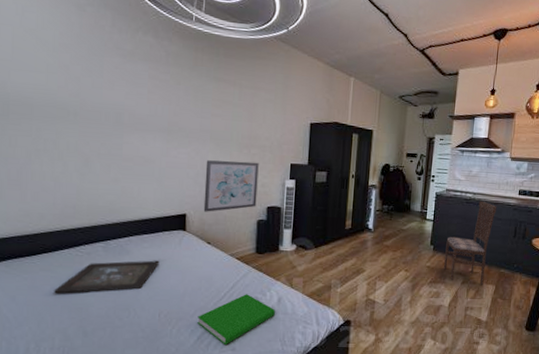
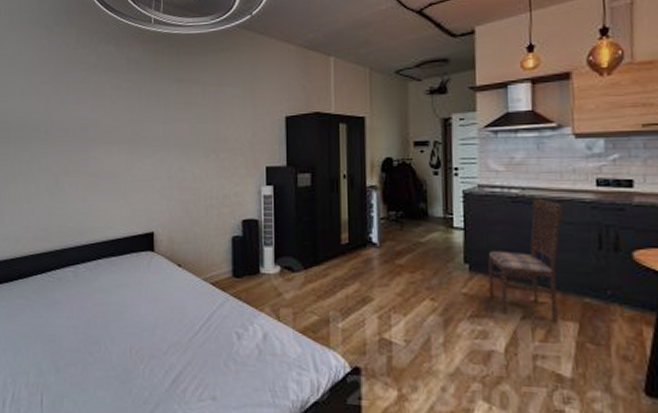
tray: present [53,260,160,294] -> none [27,286,129,324]
book: present [197,294,275,345] -> none [171,328,261,392]
wall art: present [203,160,259,212] -> none [172,168,230,229]

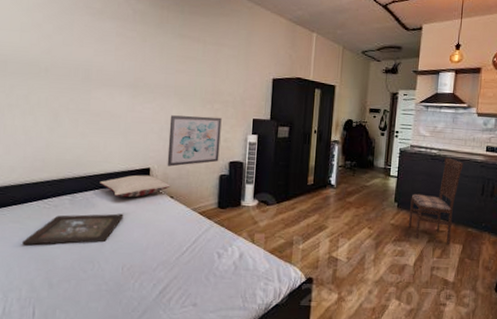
tray: none [27,286,129,324] -> present [21,213,124,246]
pillow: none [102,240,177,268] -> present [100,175,171,198]
wall art: none [172,168,230,229] -> present [167,115,222,167]

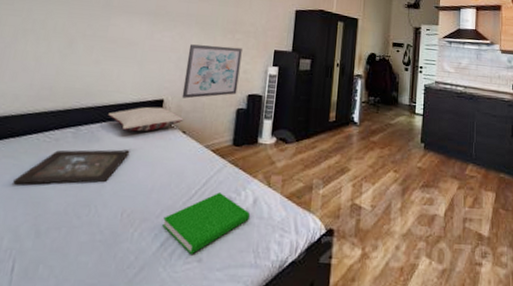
book: none [159,249,237,300] -> present [162,192,250,254]
dining chair: present [409,157,463,245] -> none [437,95,490,193]

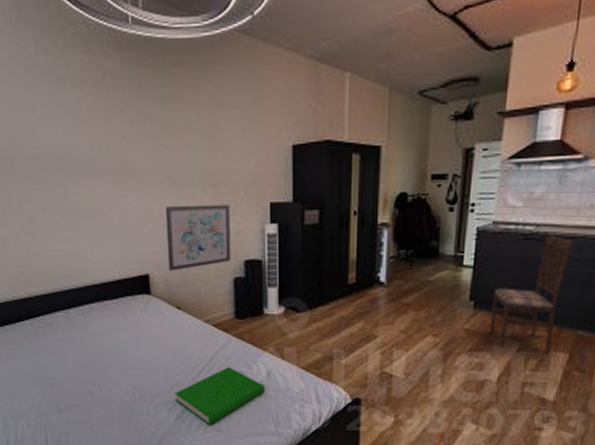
tray: present [12,149,130,185] -> none [20,330,126,369]
pillow: present [108,106,184,132] -> none [94,283,176,311]
dining chair: none [437,95,490,193] -> present [490,235,574,354]

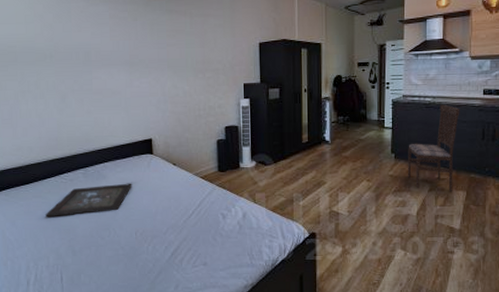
tray: none [20,330,126,369] -> present [45,183,132,218]
wall art: present [165,204,231,271] -> none [165,85,215,136]
book: present [175,367,264,425] -> none [170,211,241,260]

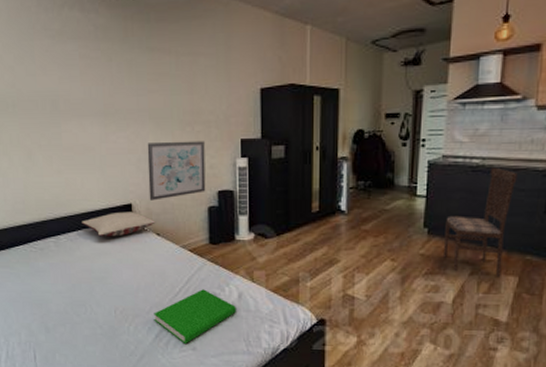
tray: present [45,183,132,218] -> none [14,254,110,290]
pillow: none [108,145,172,168] -> present [82,211,155,237]
wall art: none [165,85,215,136] -> present [147,141,206,201]
book: none [170,211,241,260] -> present [154,289,236,344]

